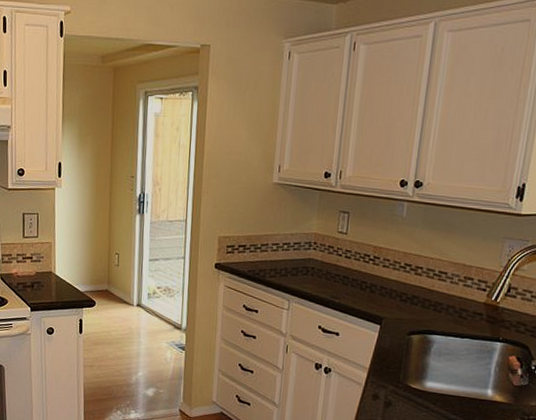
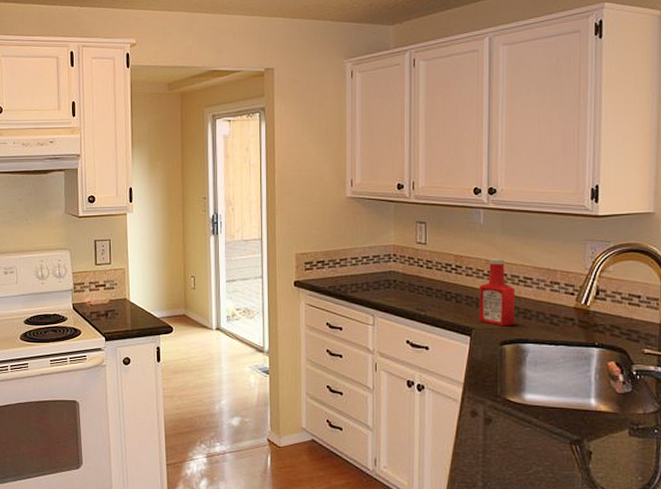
ketchup bottle: none [390,251,429,318] -> present [479,258,514,327]

